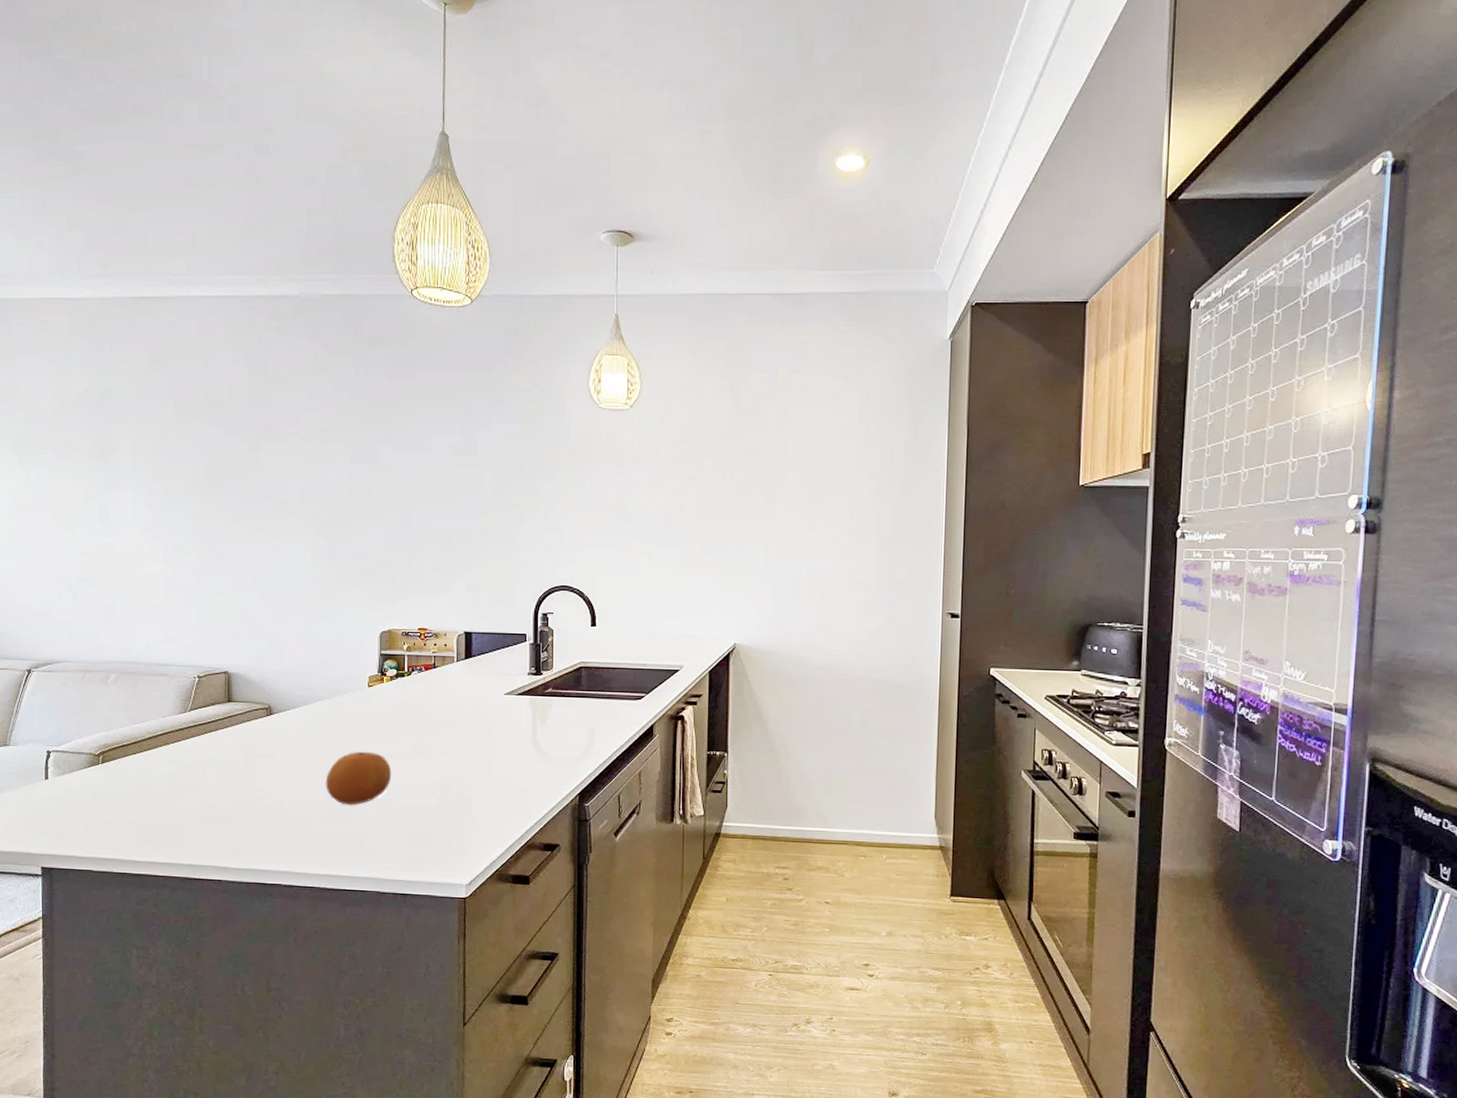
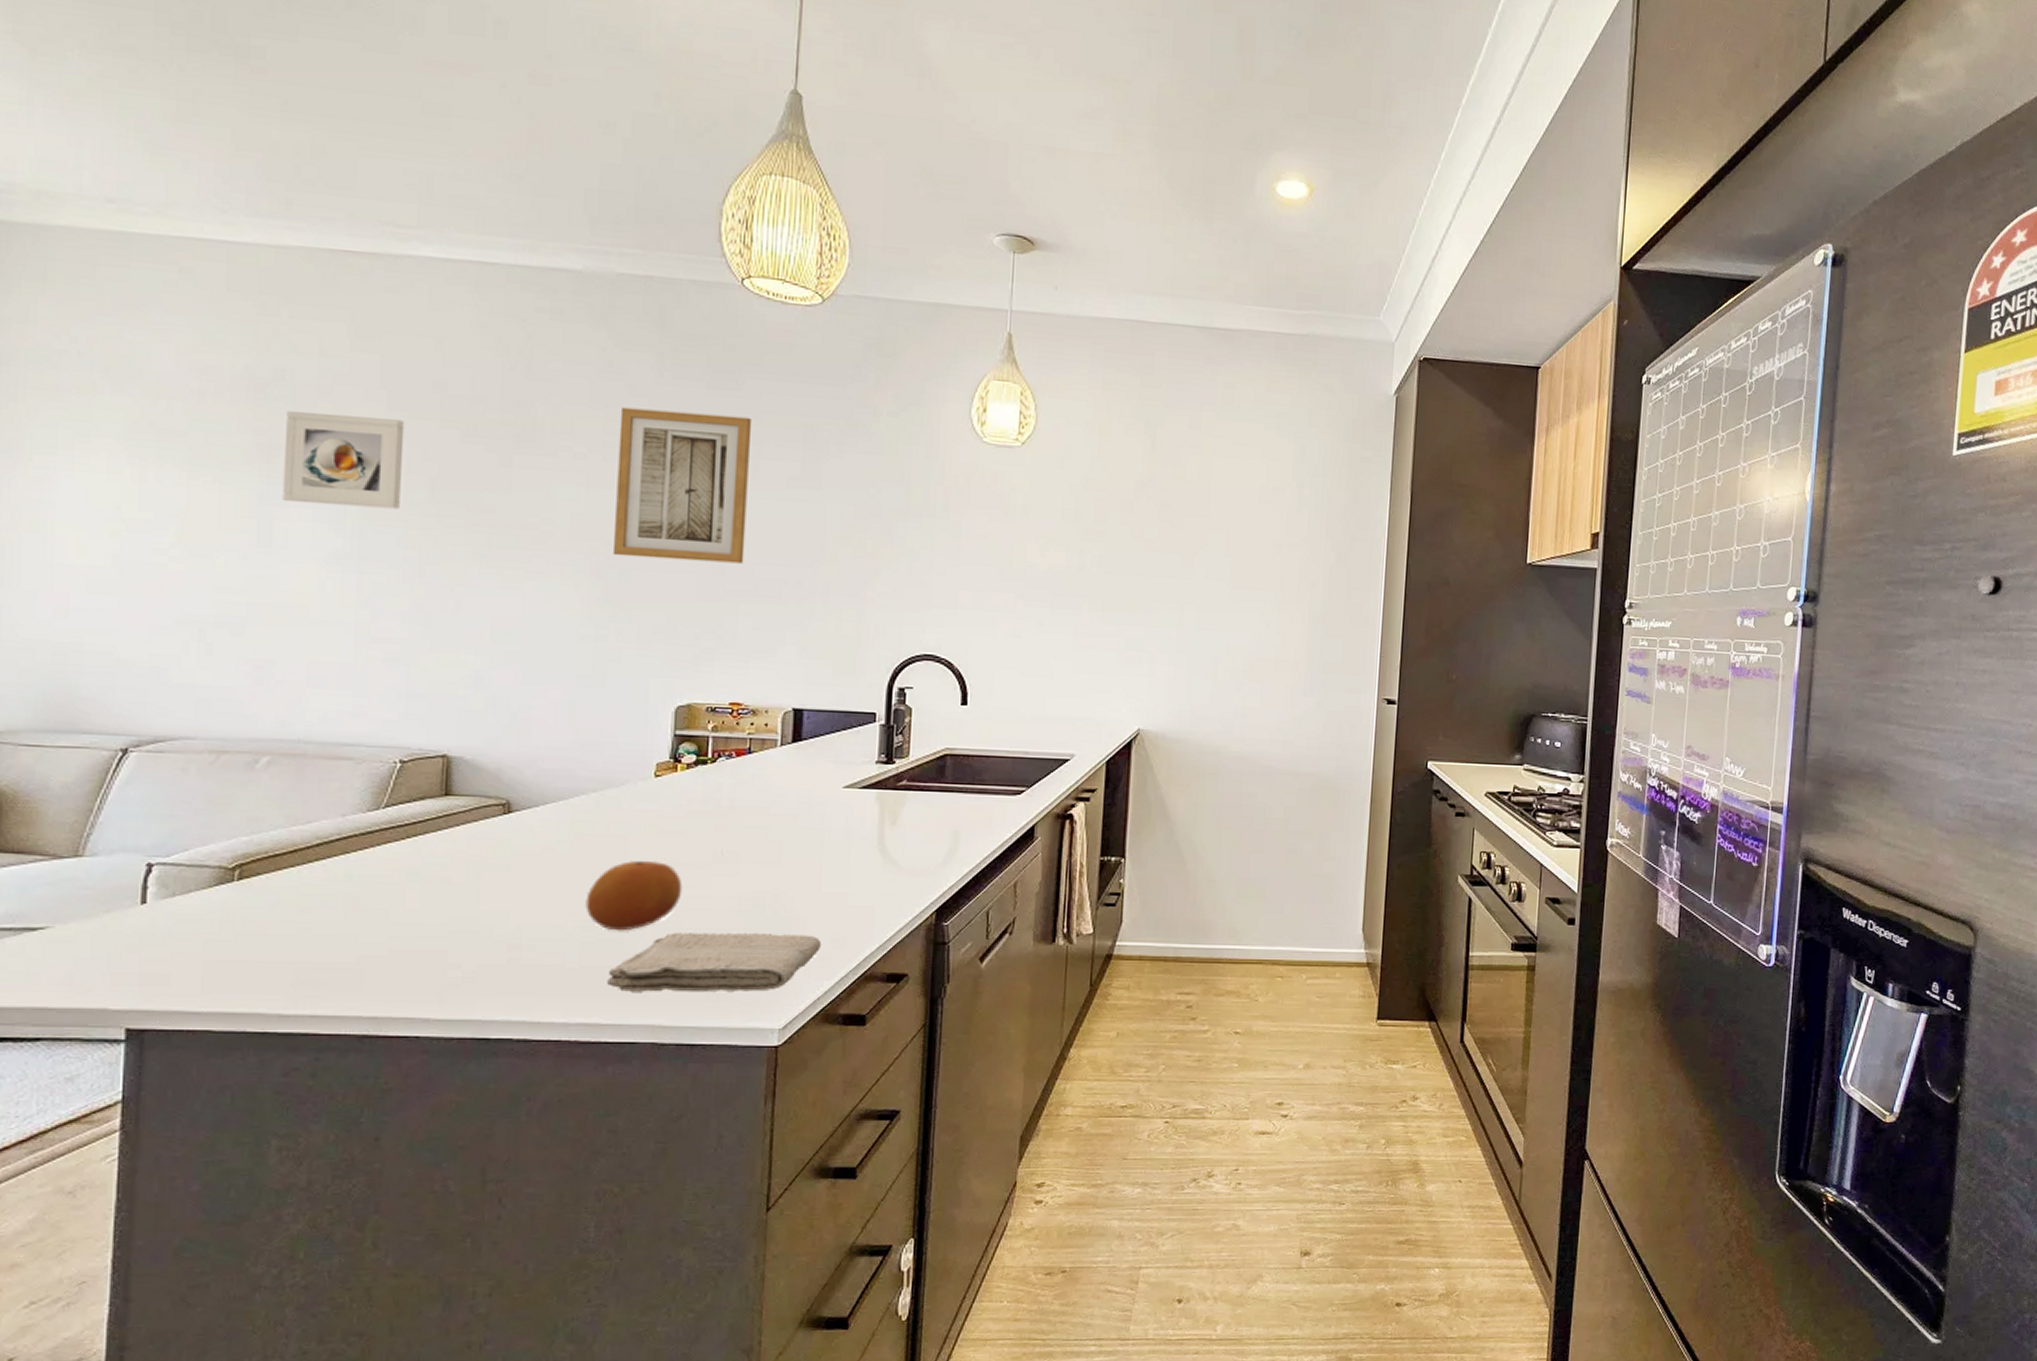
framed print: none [112,419,188,489] -> present [282,410,405,510]
wall art: none [330,400,424,518] -> present [612,407,753,564]
washcloth: none [343,807,494,855] -> present [607,932,822,993]

